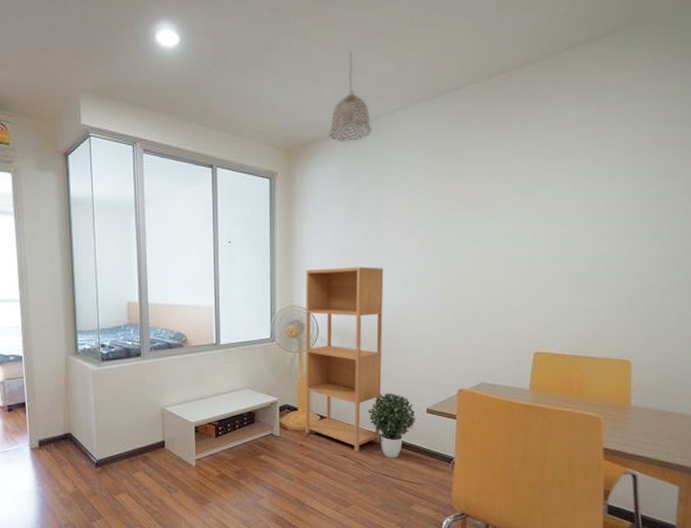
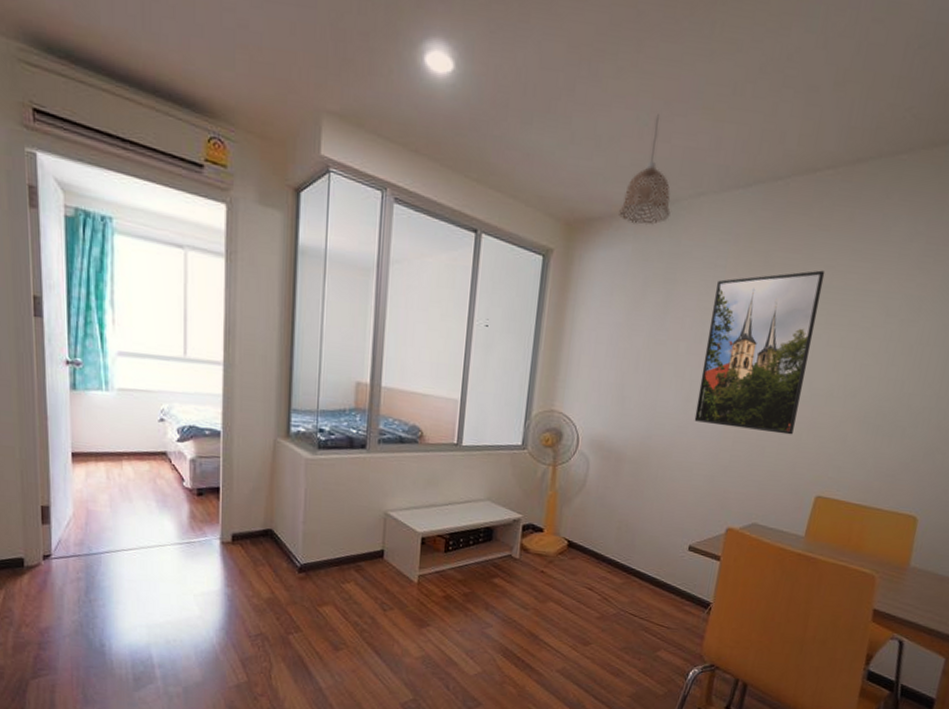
bookcase: present [305,267,384,453] -> none [549,370,662,587]
potted plant: present [368,392,417,458] -> none [622,522,676,597]
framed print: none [416,158,513,302] -> present [694,270,825,435]

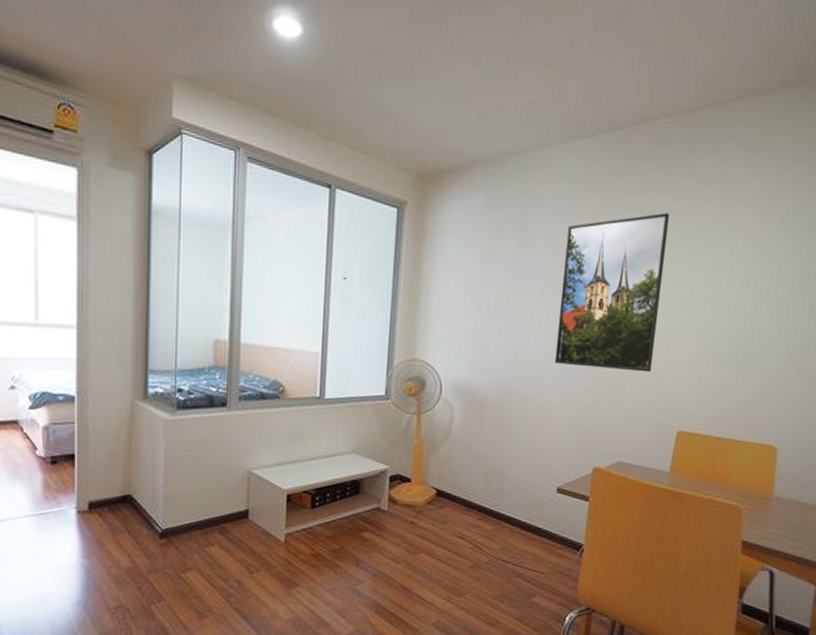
pendant lamp: present [619,114,671,226] -> none [469,71,519,176]

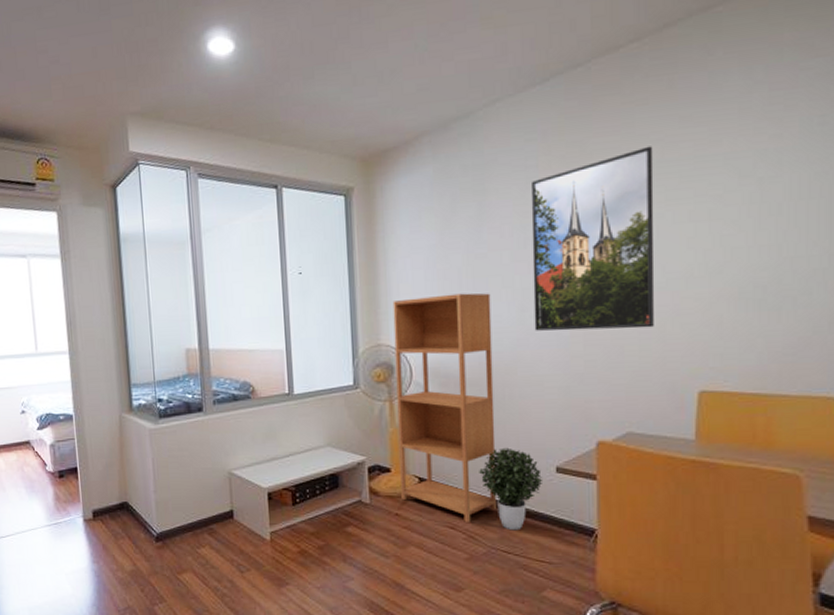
bookcase: none [418,318,521,534] -> present [392,293,496,524]
potted plant: none [491,467,545,543] -> present [479,447,543,531]

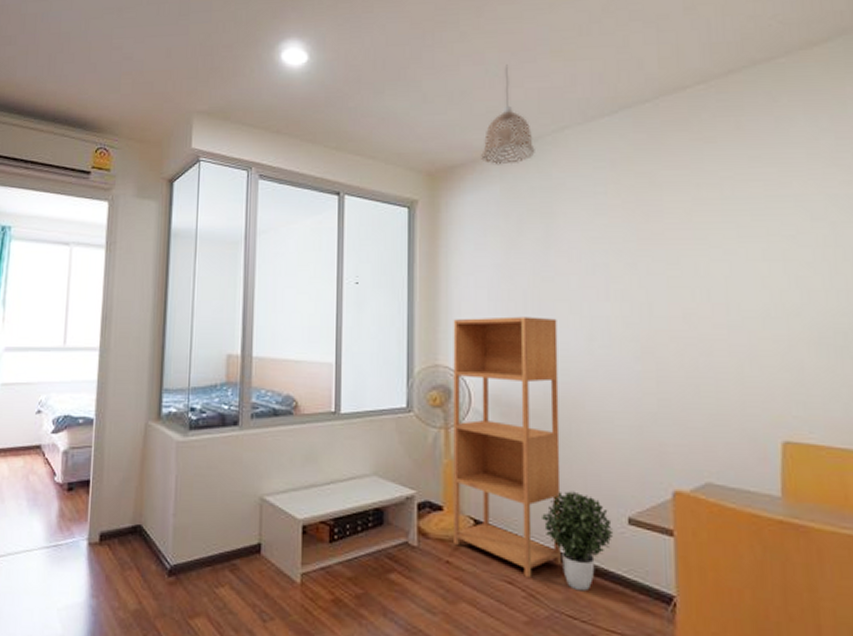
pendant lamp: none [413,37,467,146] -> present [481,64,535,165]
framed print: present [530,146,655,331] -> none [599,182,731,368]

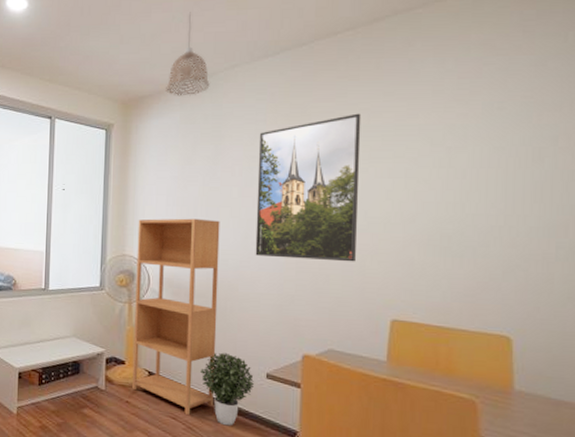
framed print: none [599,182,731,368] -> present [255,113,361,262]

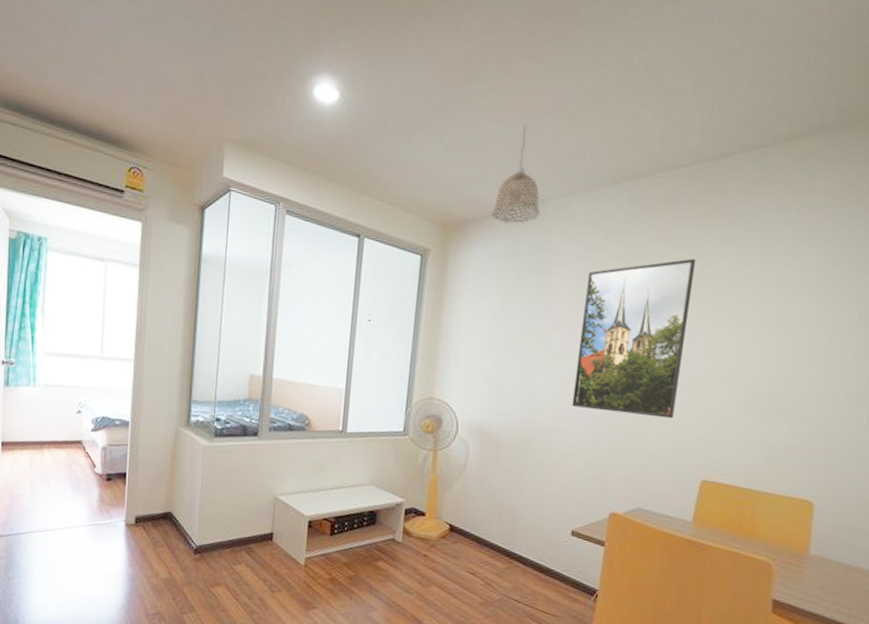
bookcase: present [132,218,220,416] -> none [431,360,538,572]
potted plant: present [200,352,255,426] -> none [504,507,559,583]

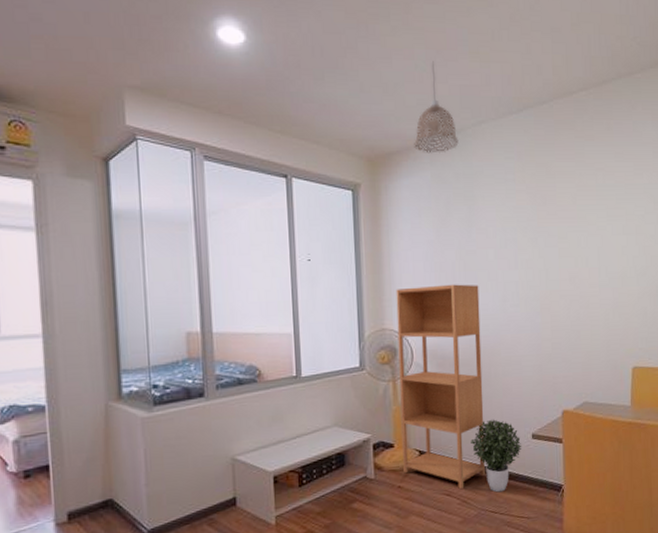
bookcase: none [431,360,538,572] -> present [396,284,485,490]
potted plant: none [504,507,559,583] -> present [471,419,522,493]
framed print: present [571,258,697,419] -> none [509,173,601,318]

